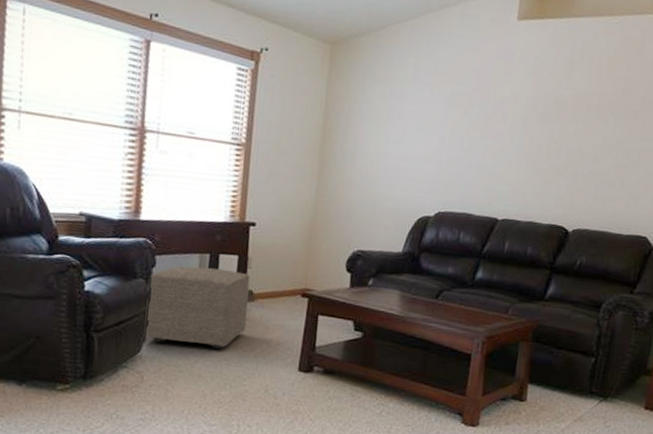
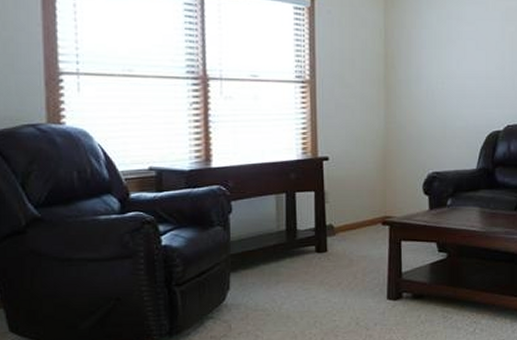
ottoman: present [145,266,250,350] -> none [226,206,329,289]

